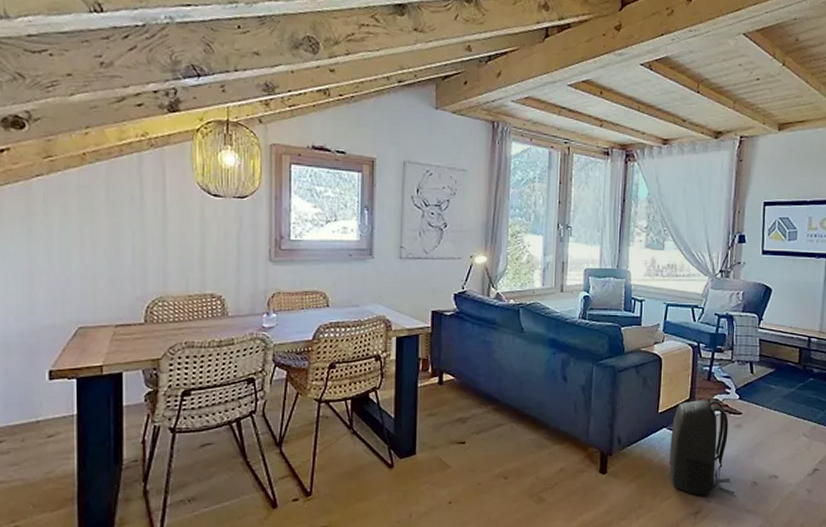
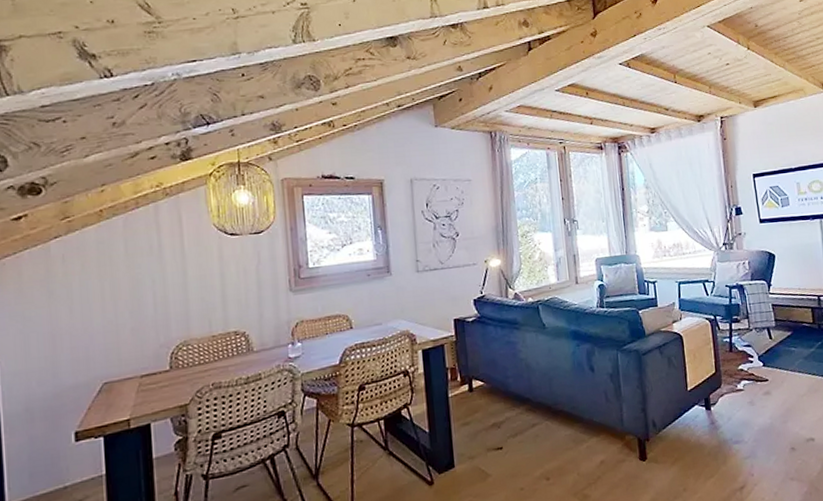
backpack: present [669,399,735,496] -> none [702,369,776,470]

